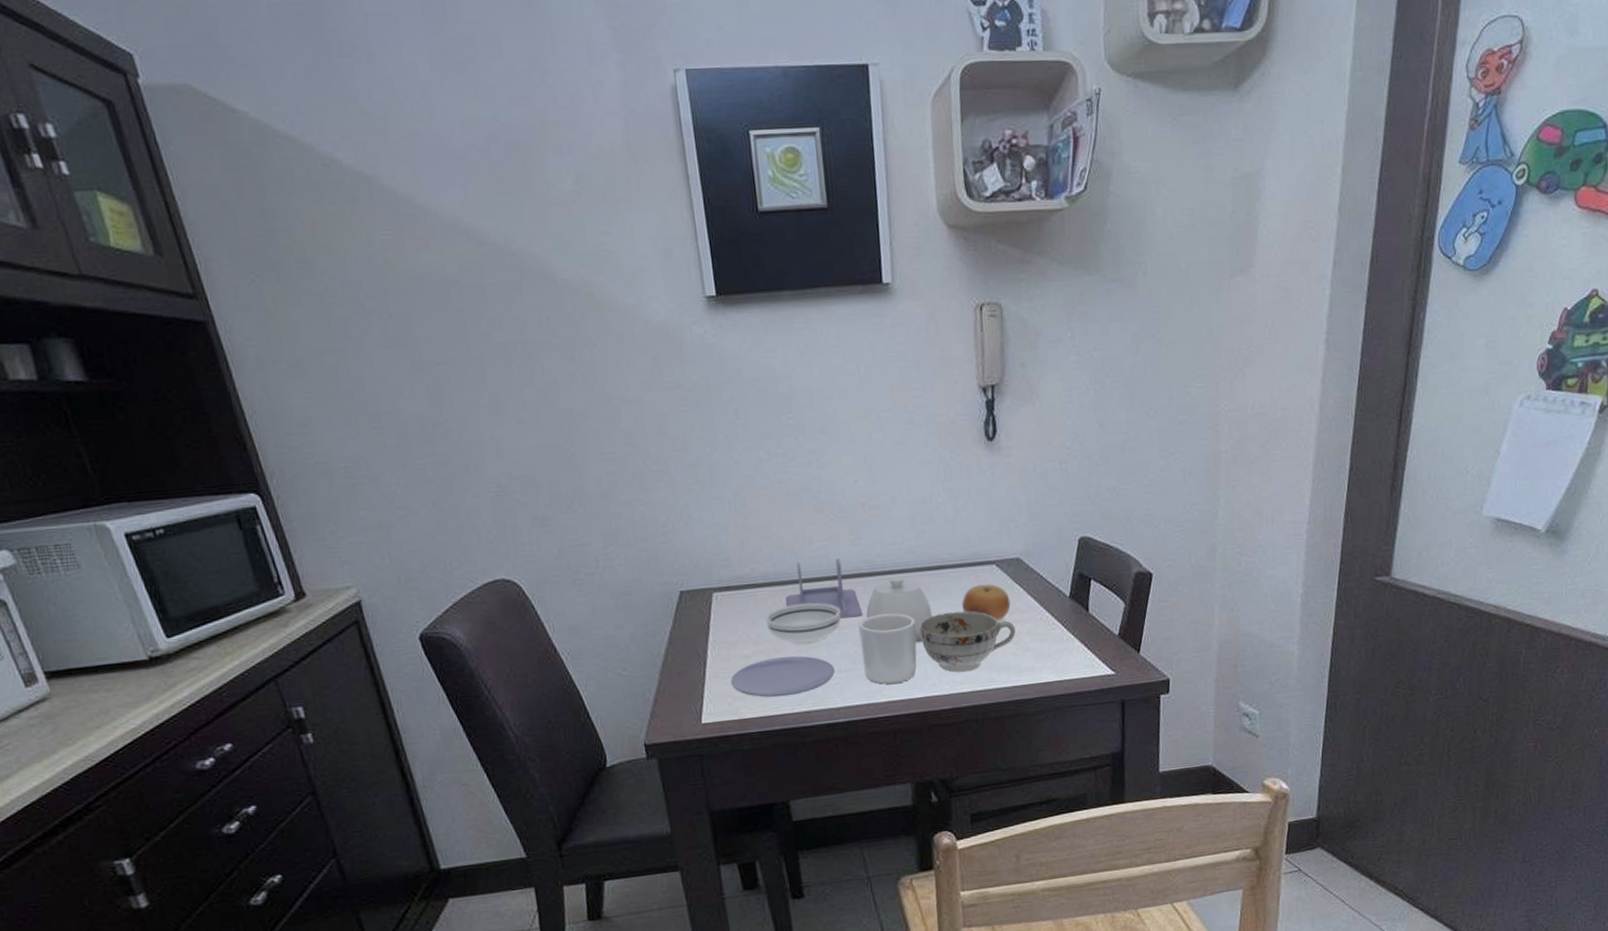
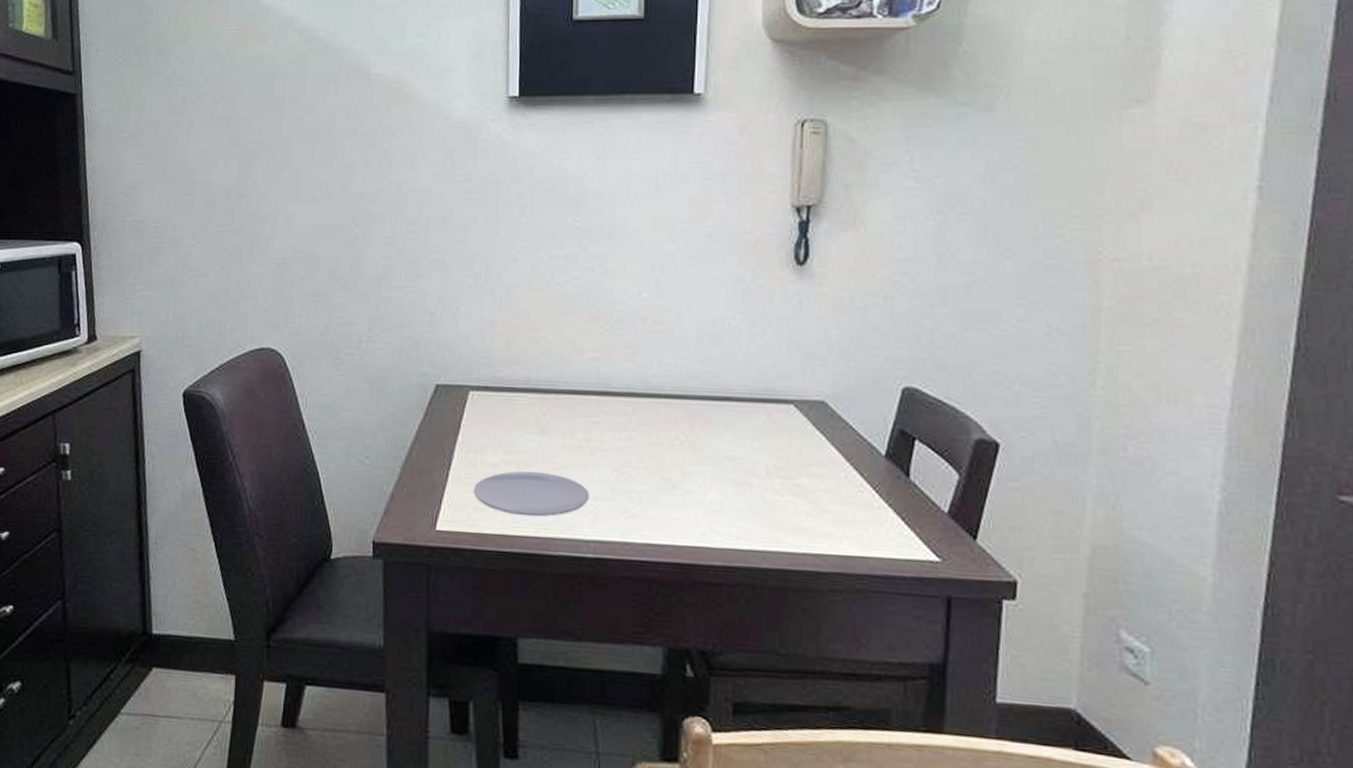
bowl: present [766,602,841,646] -> none [521,416,605,463]
napkin holder: present [786,559,863,619] -> none [546,370,629,441]
mug: present [858,613,917,685] -> none [622,441,690,525]
sugar bowl: present [866,577,933,642] -> none [632,403,711,480]
teacup: present [919,611,1016,673] -> none [693,452,812,525]
fruit: present [962,584,1011,621] -> none [748,425,808,472]

